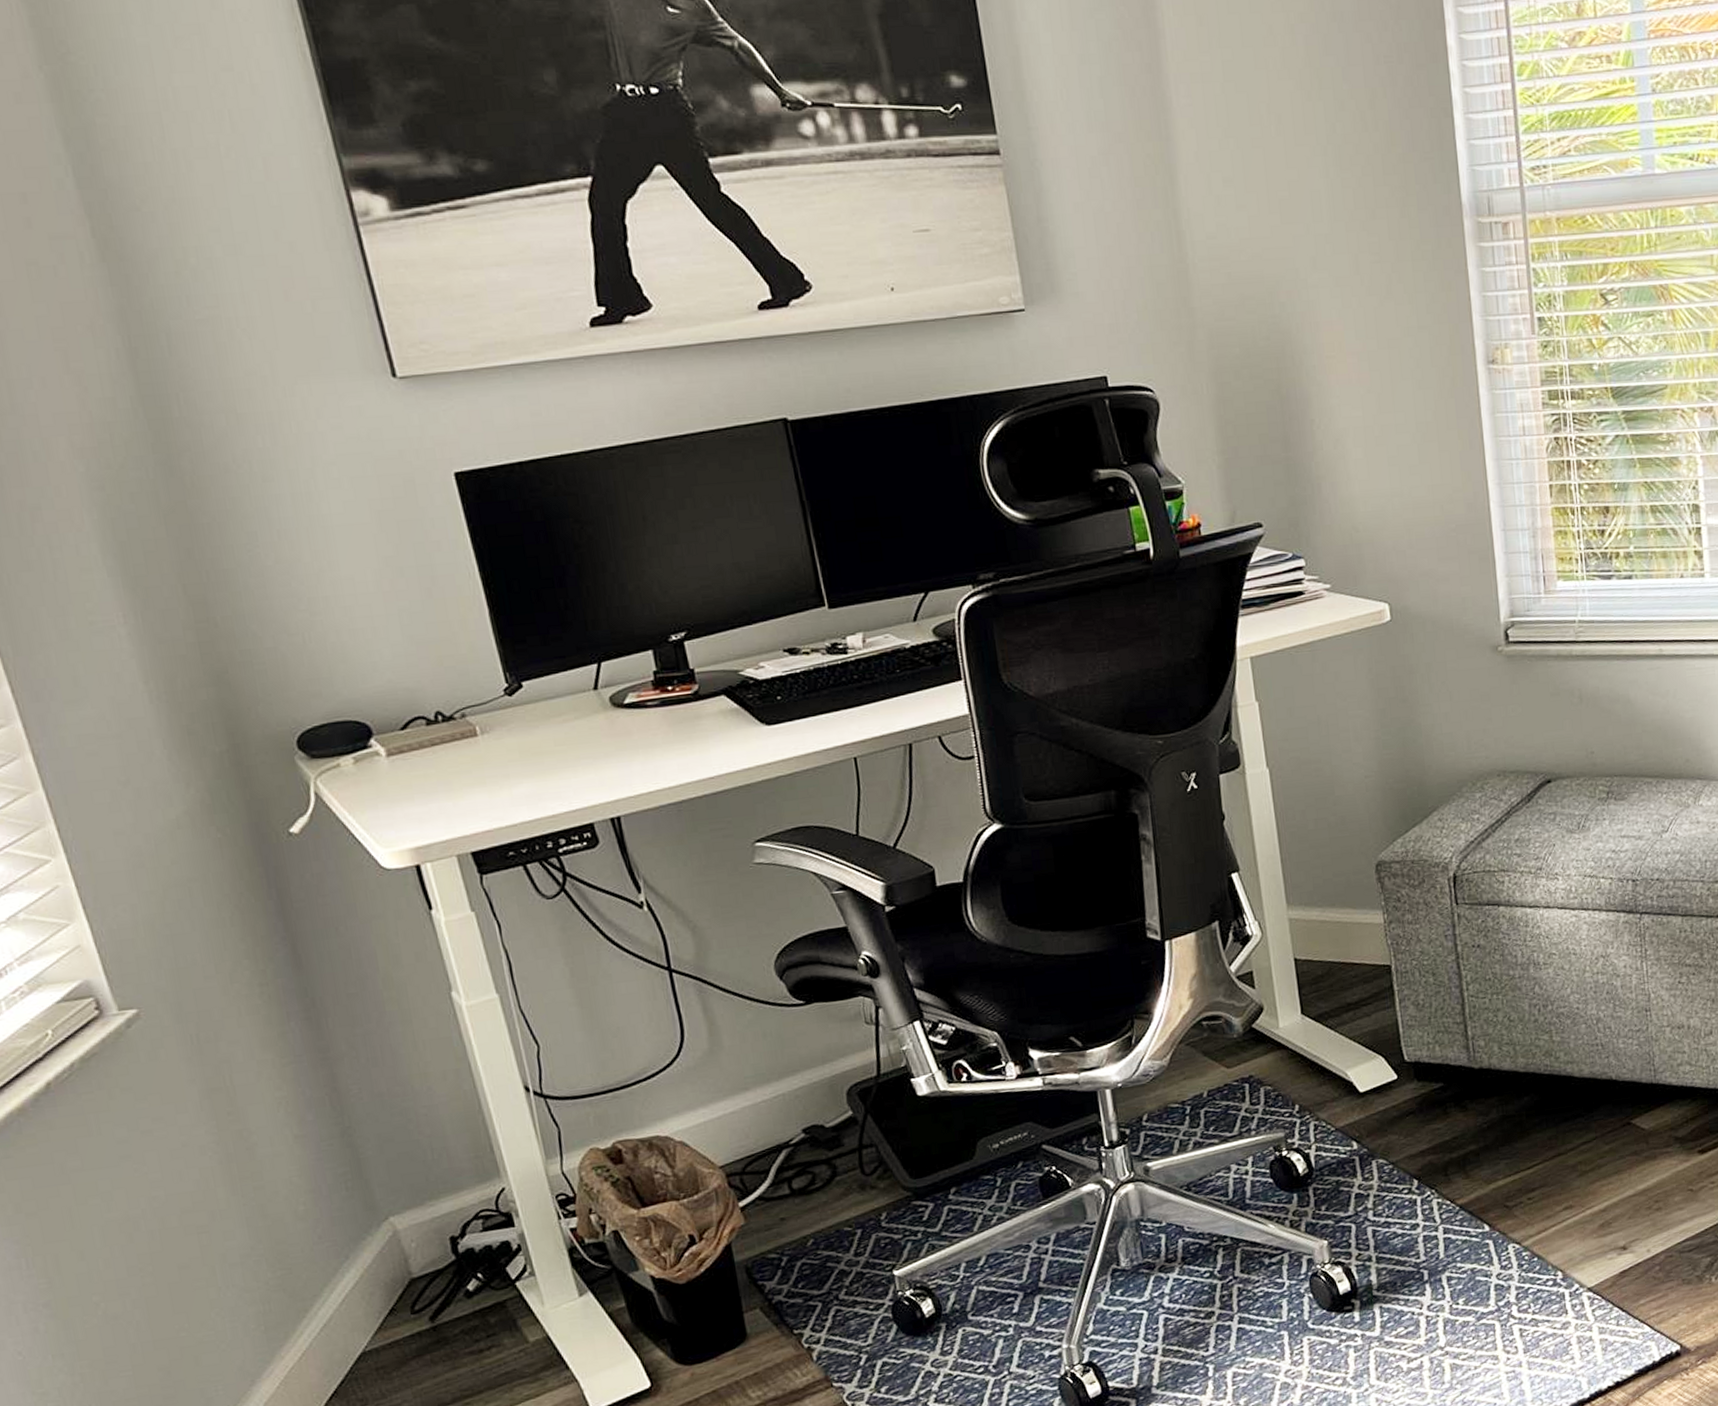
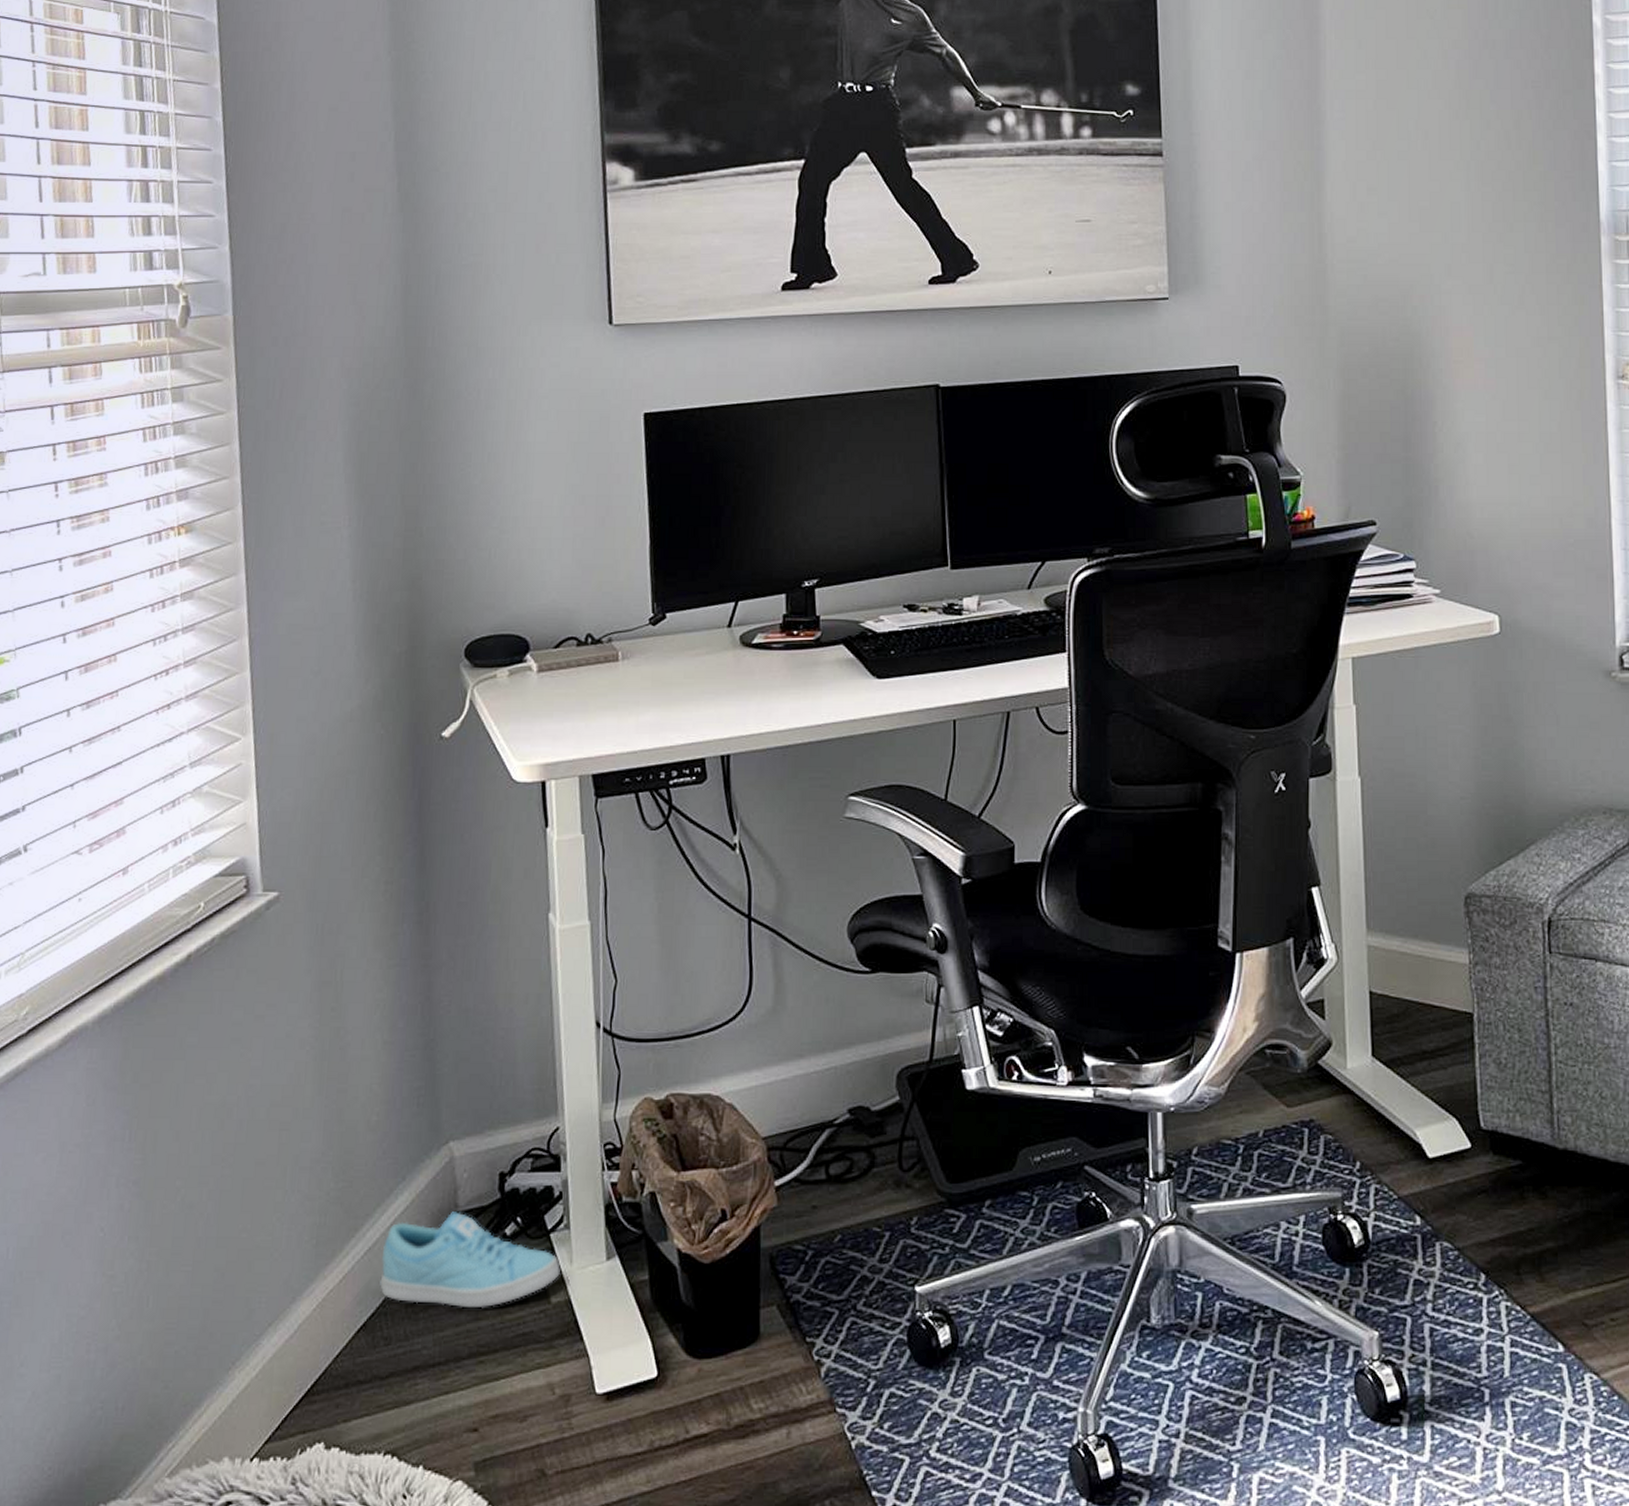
sneaker: none [339,1278,533,1366] -> present [380,1211,560,1309]

